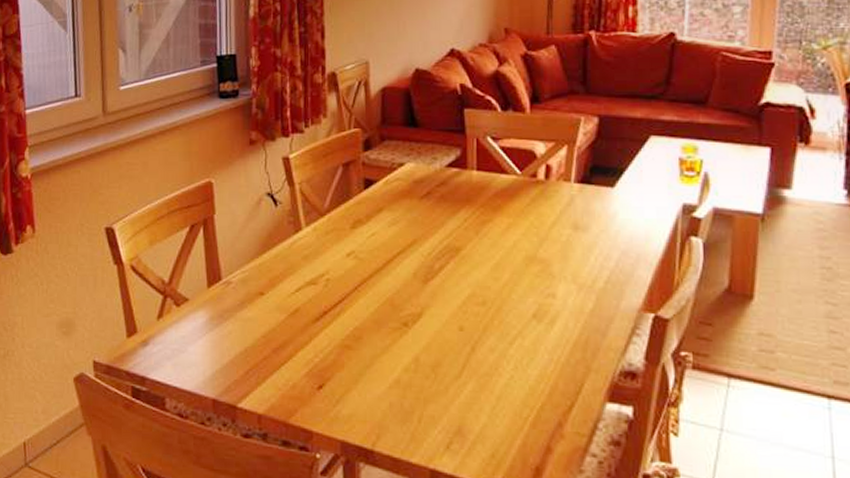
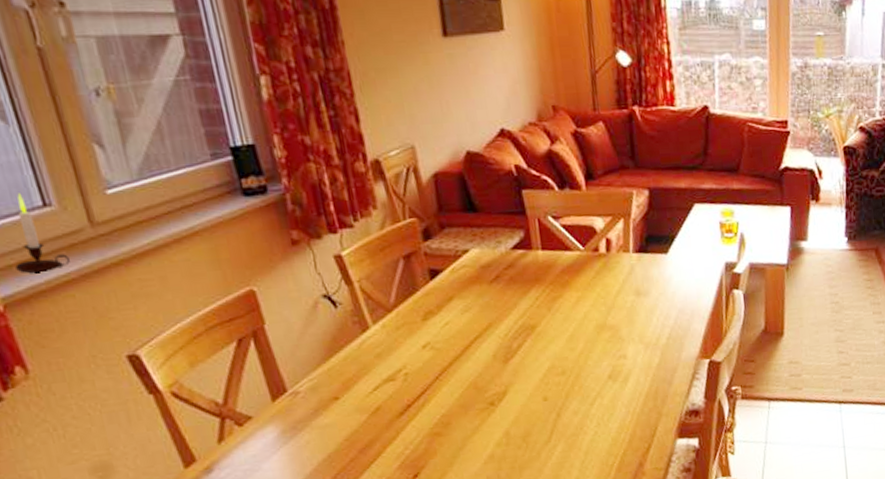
candle: none [46,85,83,150] -> present [15,193,70,273]

